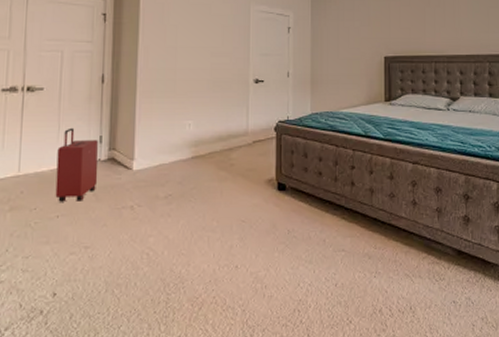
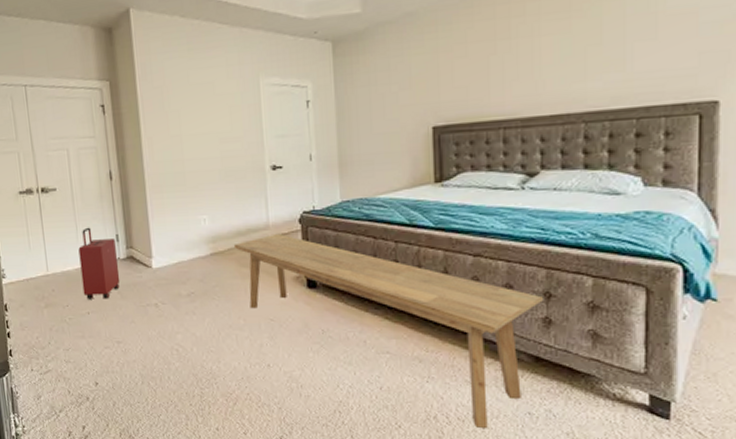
bench: none [214,139,463,318] -> present [233,233,543,428]

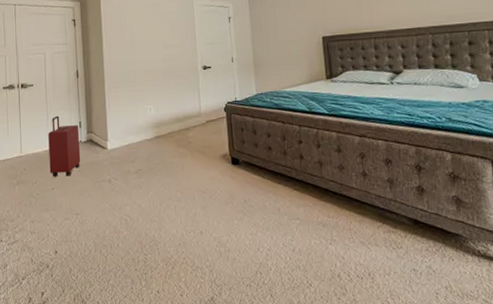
bench: present [233,233,543,428] -> none [173,119,415,284]

